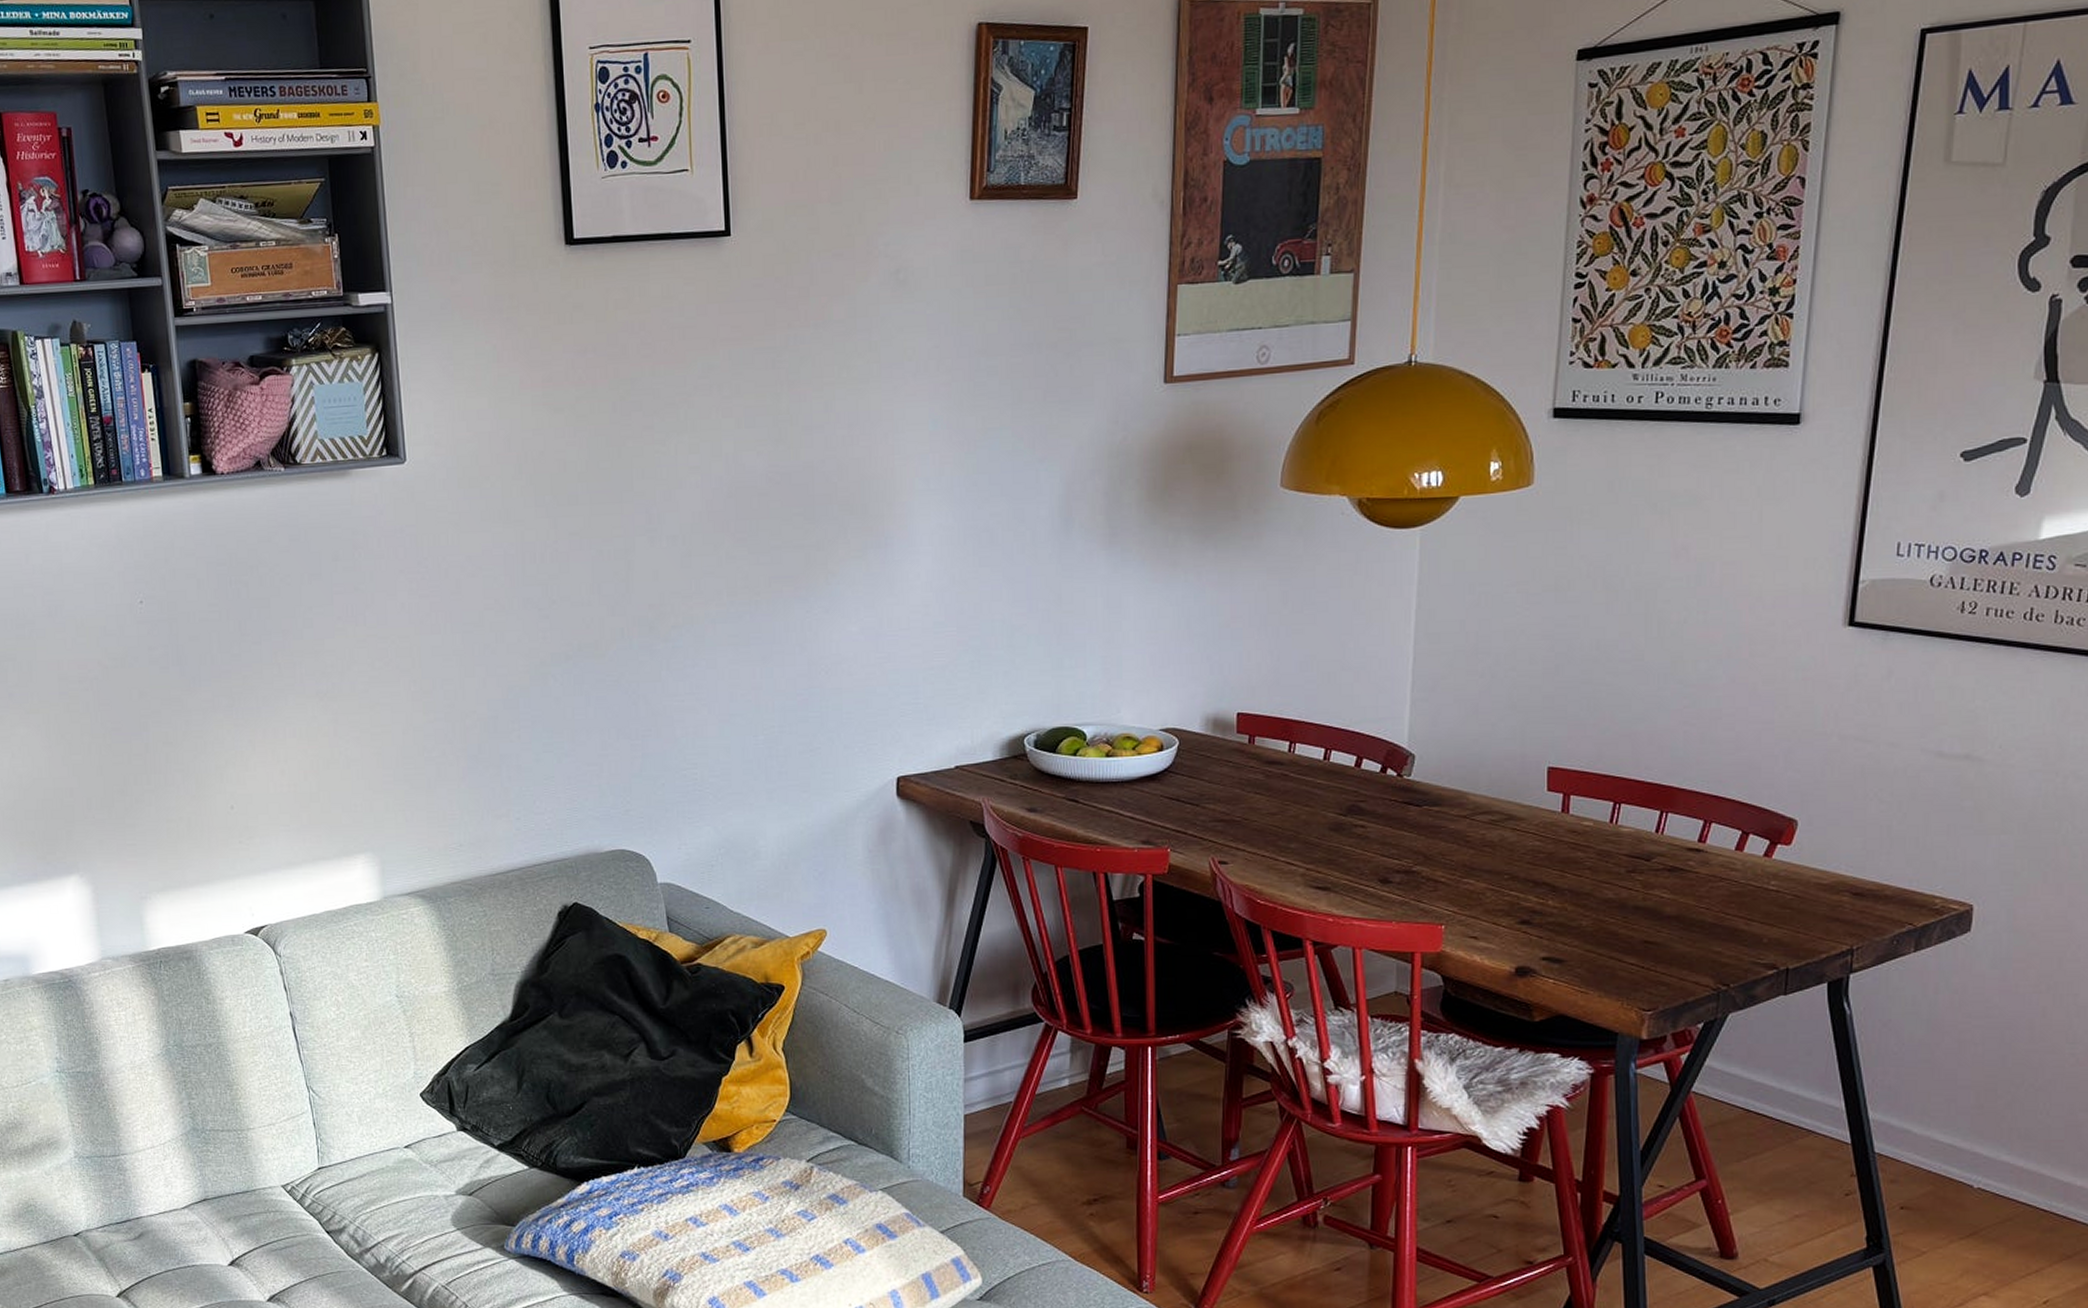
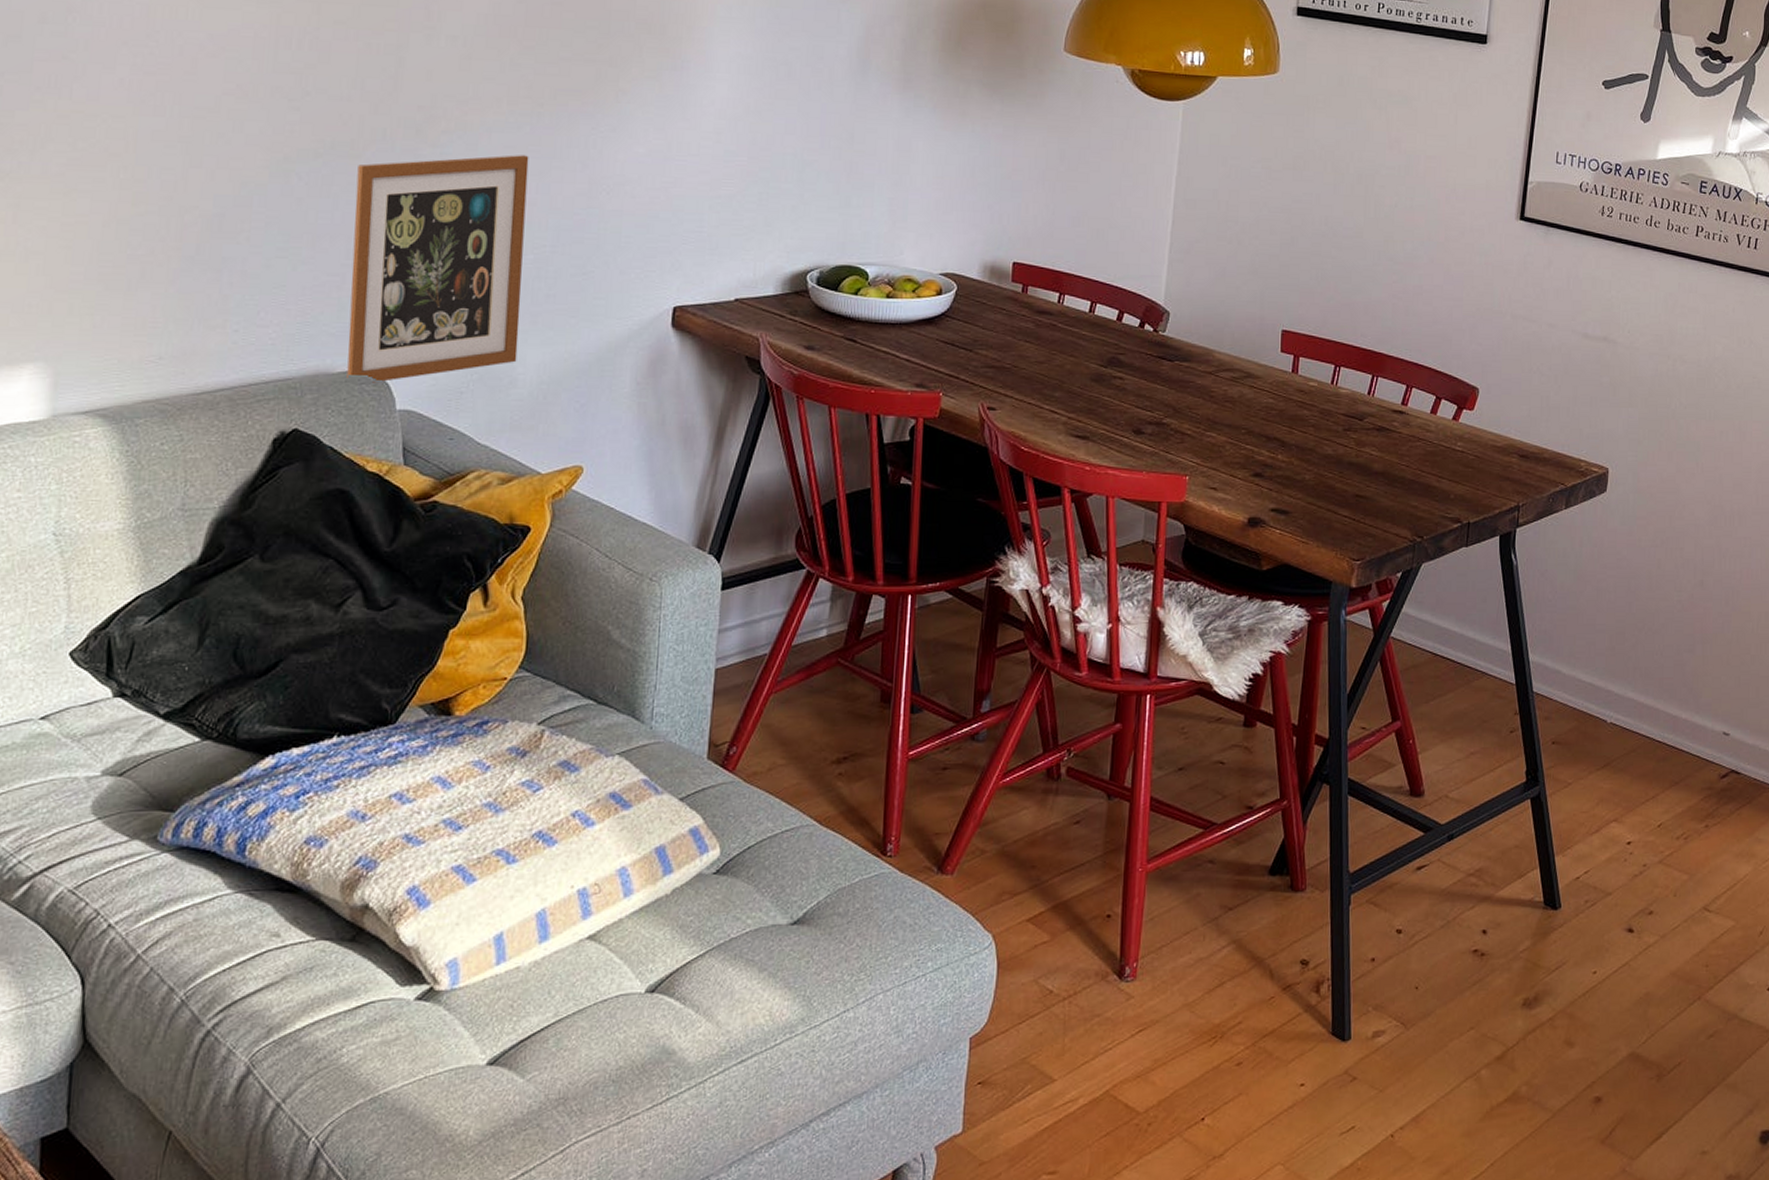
picture frame: none [603,643,758,860] -> present [347,155,529,383]

